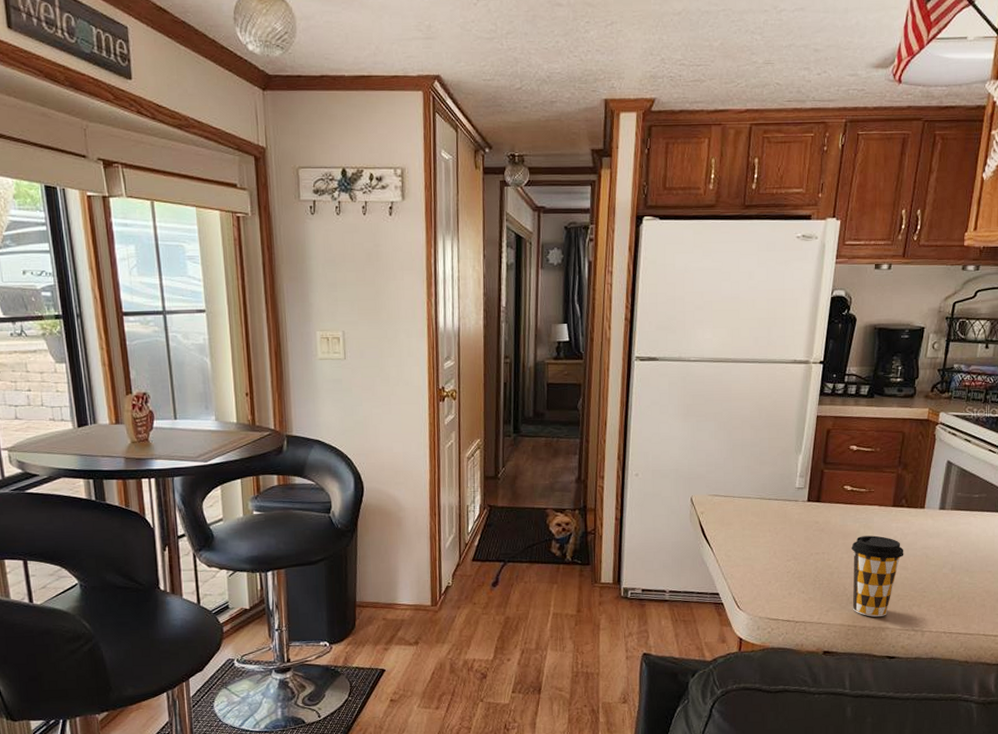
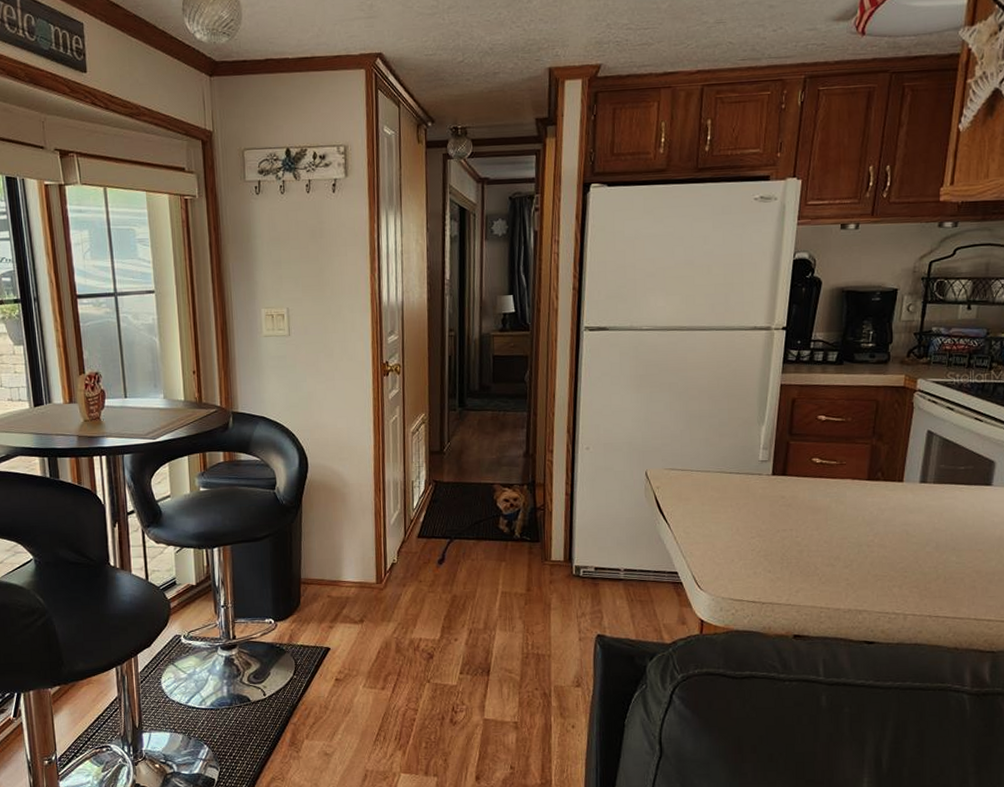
coffee cup: present [851,535,904,617] -> none [822,511,882,598]

